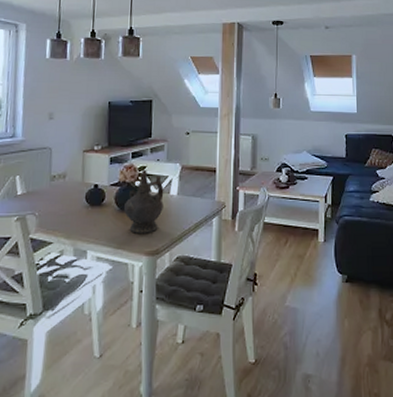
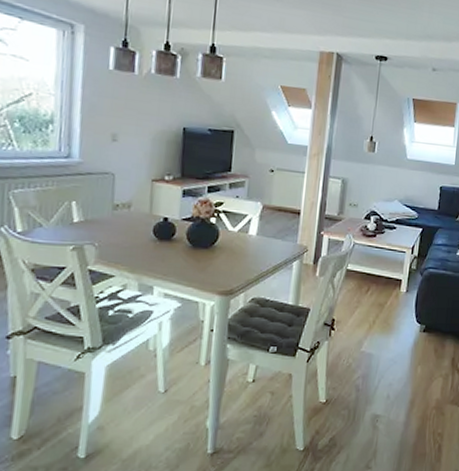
ceremonial vessel: present [124,169,164,234] -> none [197,205,242,273]

